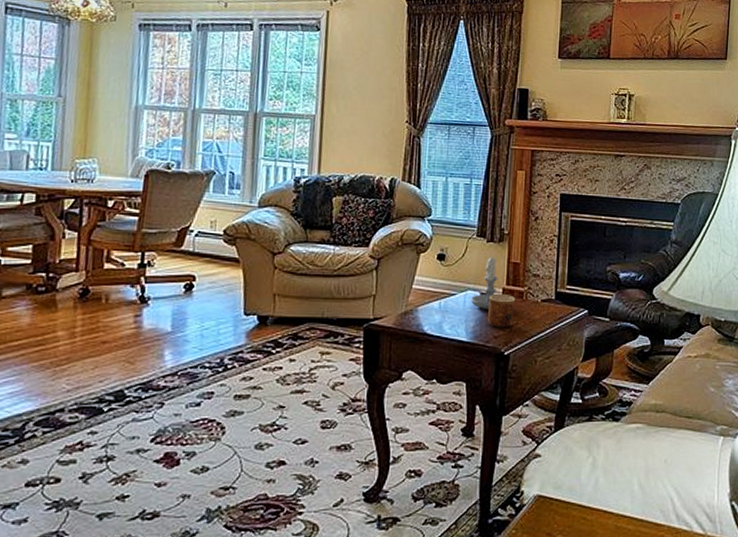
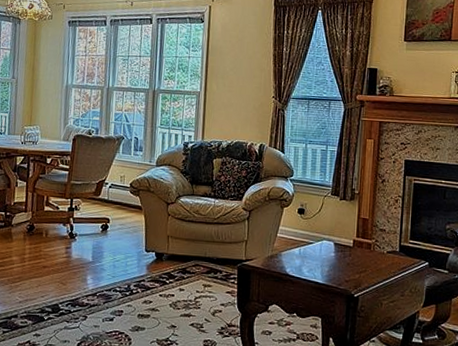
candle: present [471,255,498,310] -> none [326,211,349,257]
cup: present [488,293,516,328] -> none [340,244,365,274]

